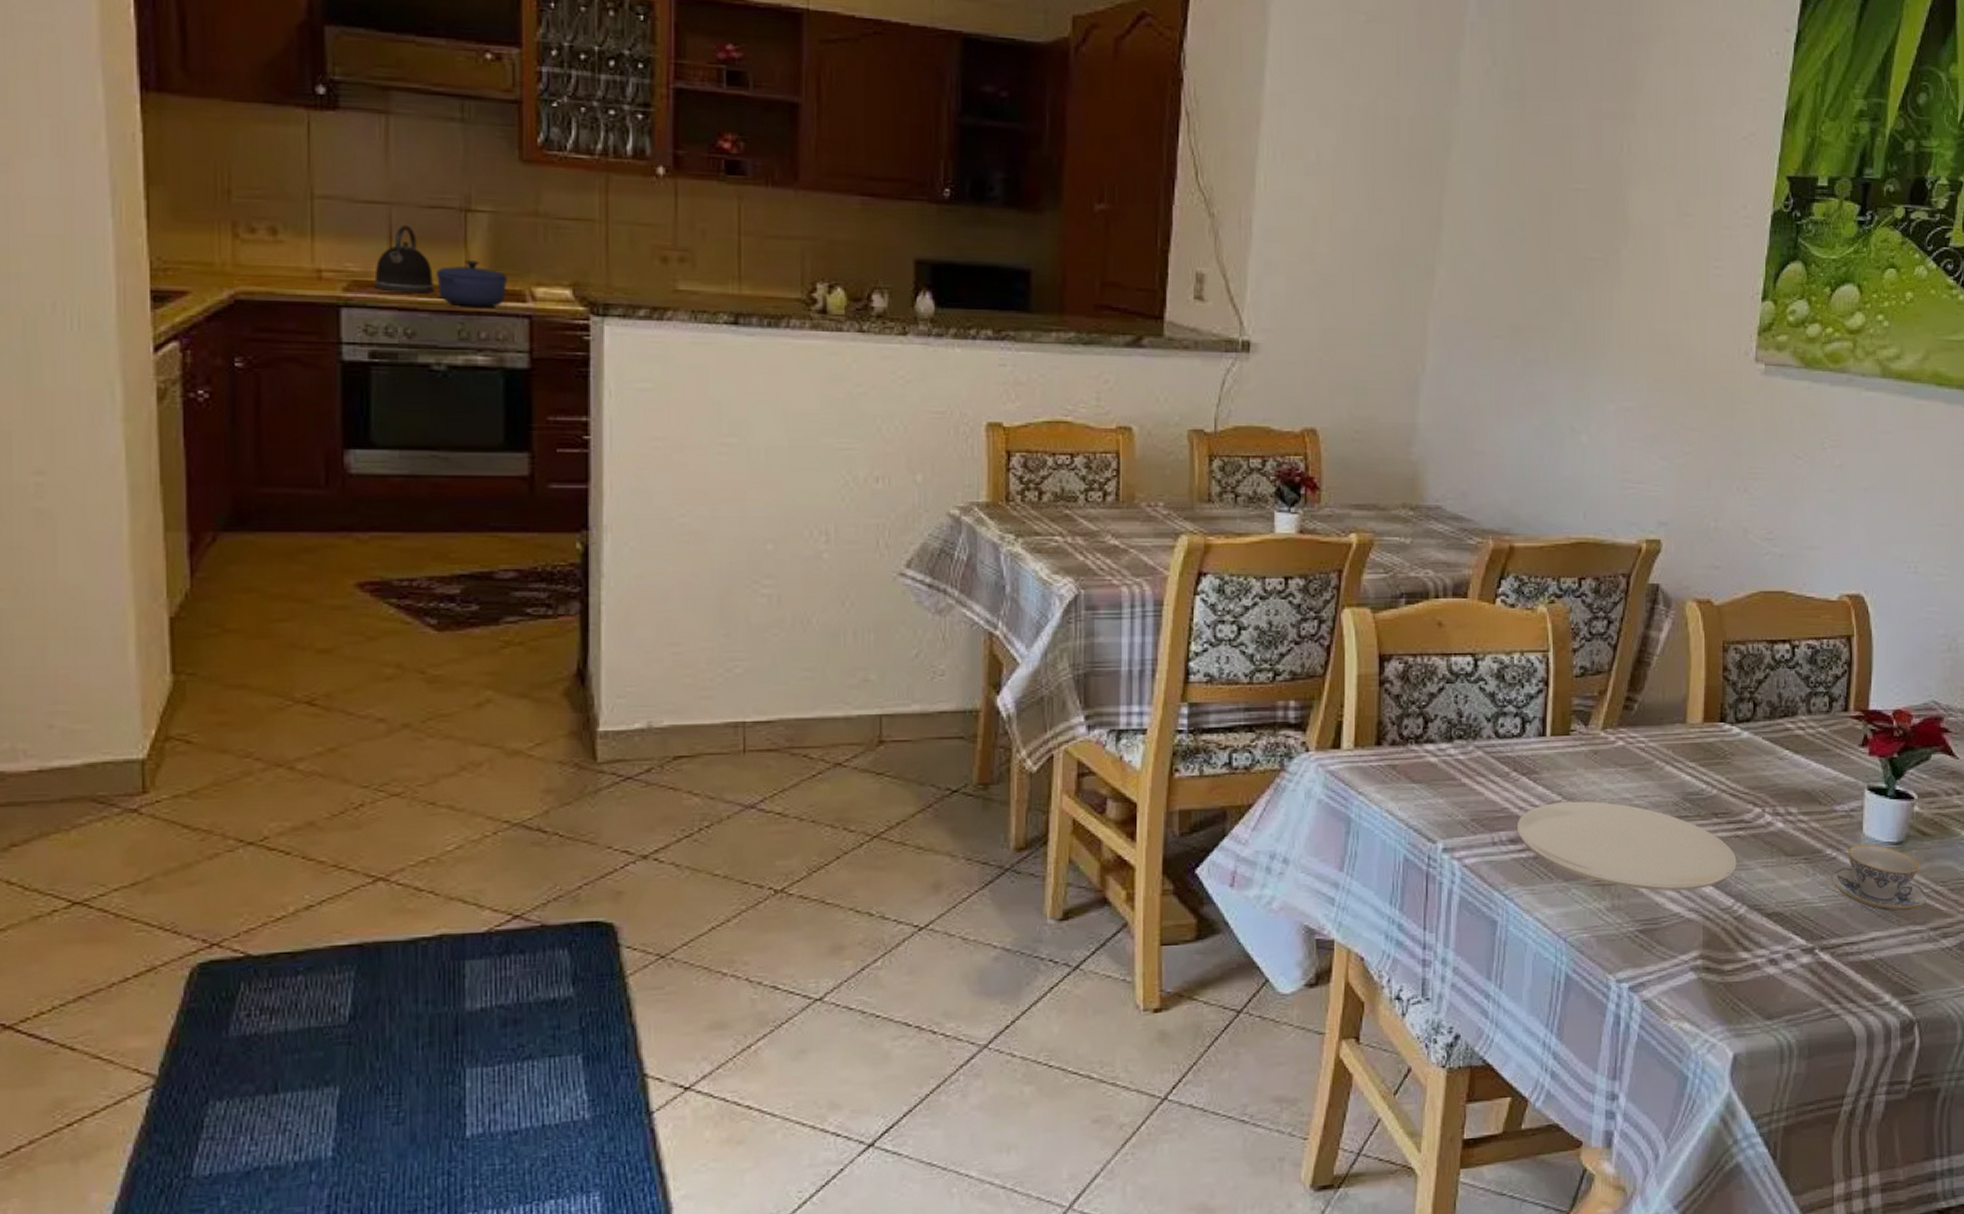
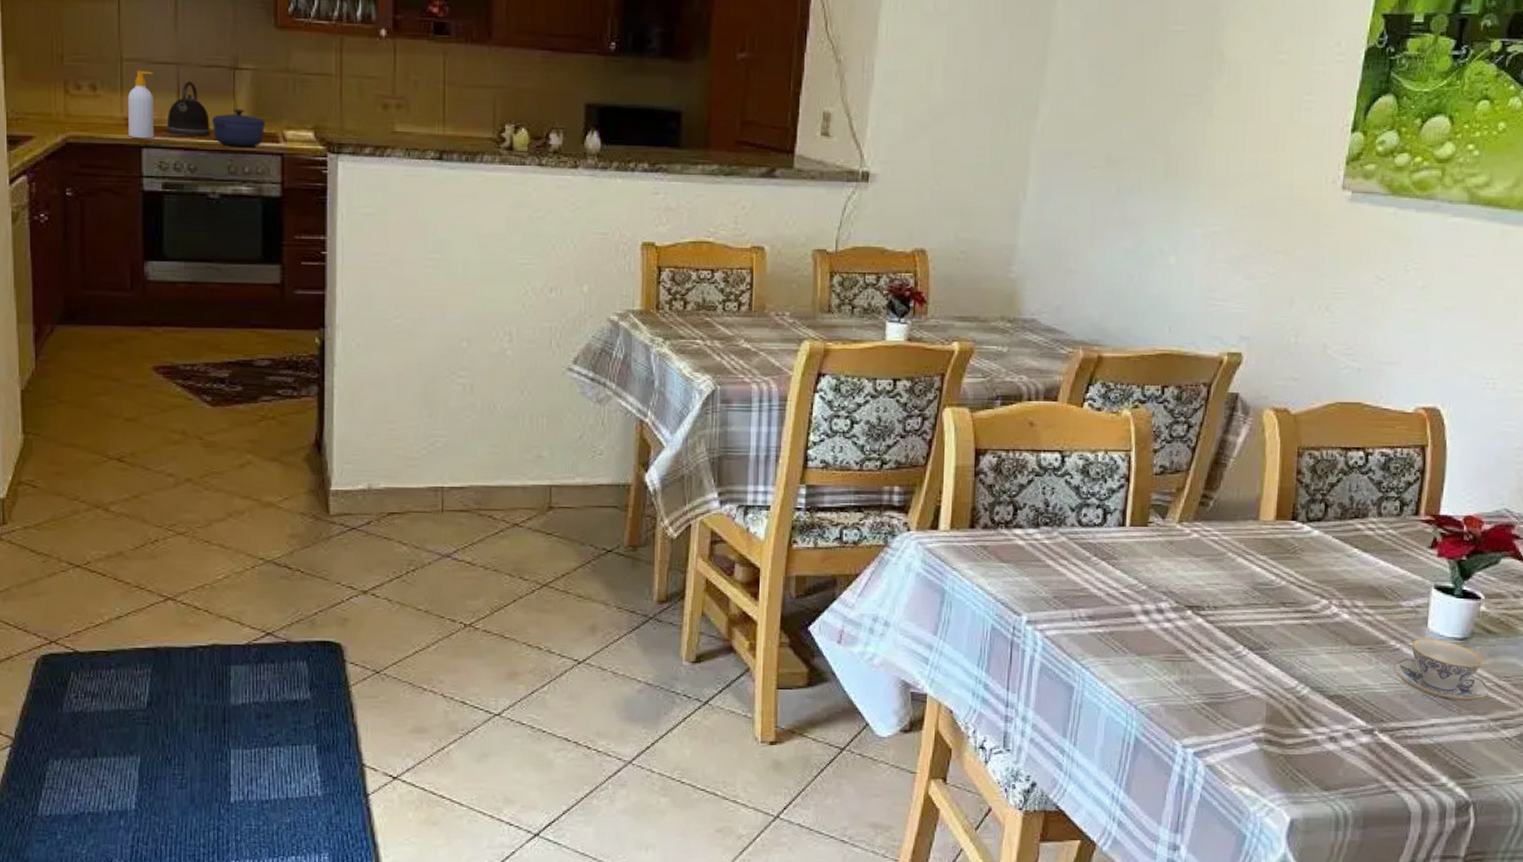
soap bottle: none [322,209,356,296] -> present [128,70,153,139]
plate: present [1516,800,1737,891] -> none [1095,585,1302,671]

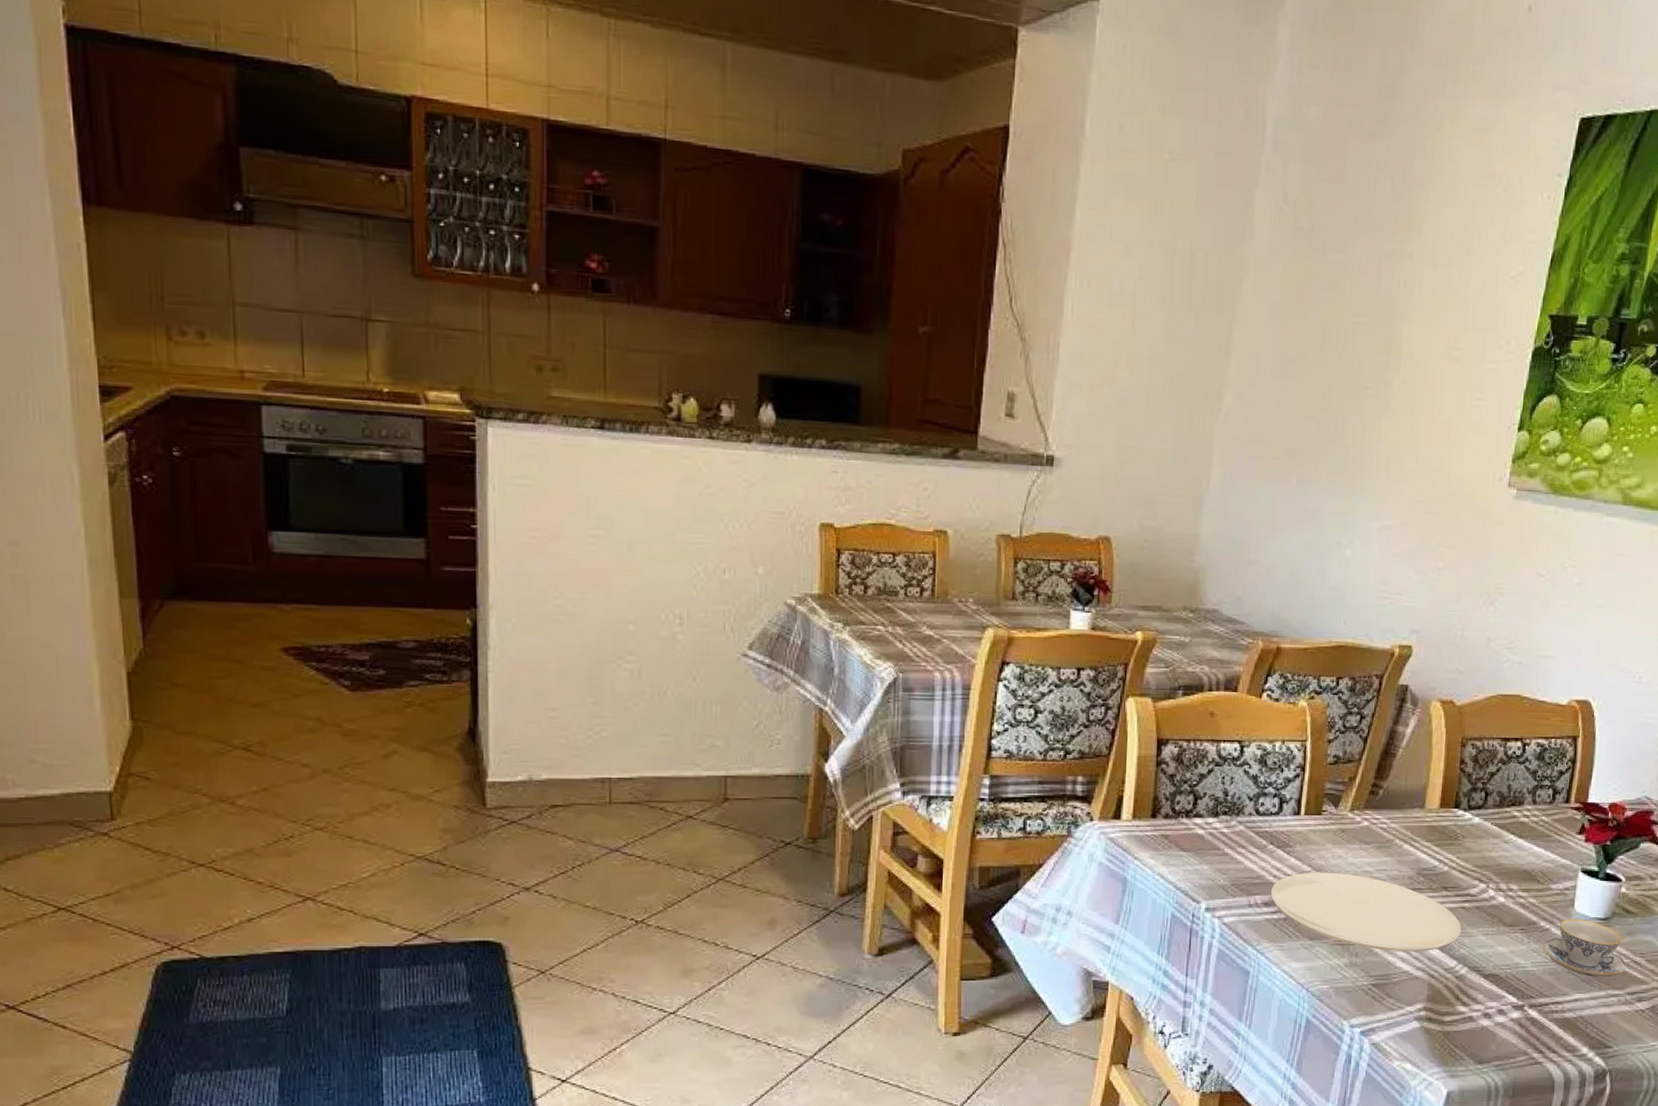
soap bottle: present [128,70,153,139] -> none [243,316,274,395]
kettle: present [166,81,211,136] -> none [289,332,341,394]
cooking pot: present [212,109,265,148] -> none [343,365,404,409]
plate: none [1095,585,1302,671] -> present [1270,872,1461,952]

